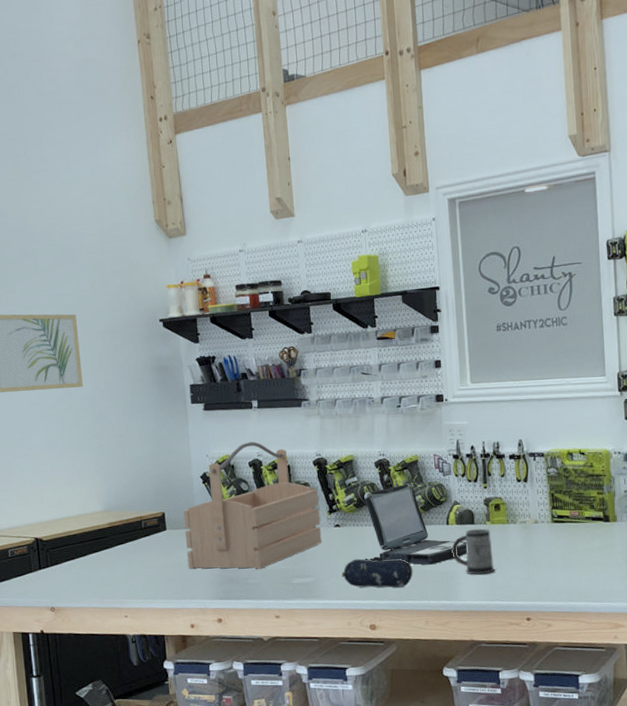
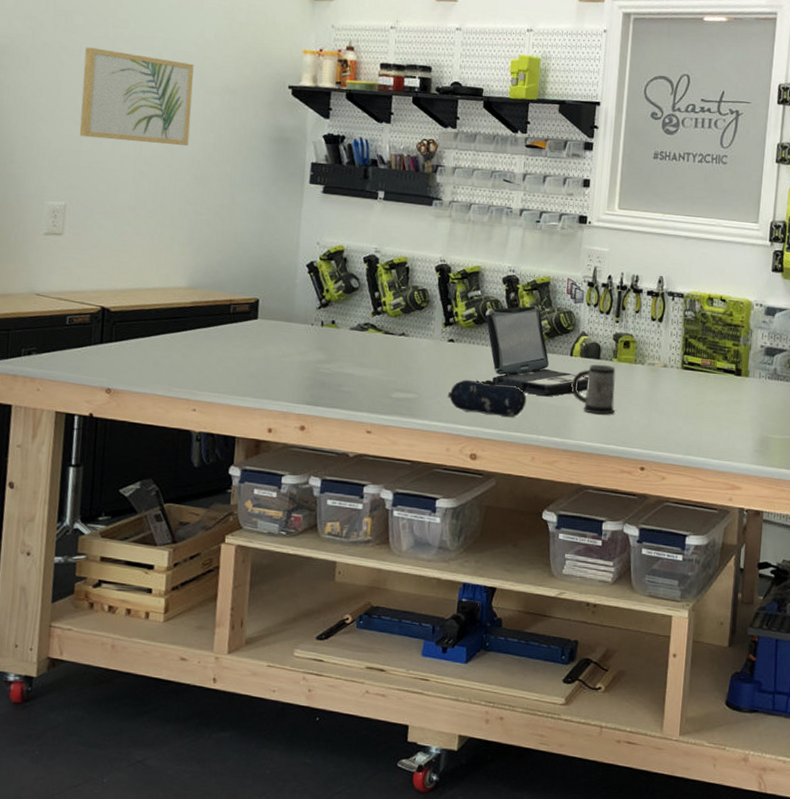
tool box: present [183,442,322,569] -> none [275,235,436,377]

